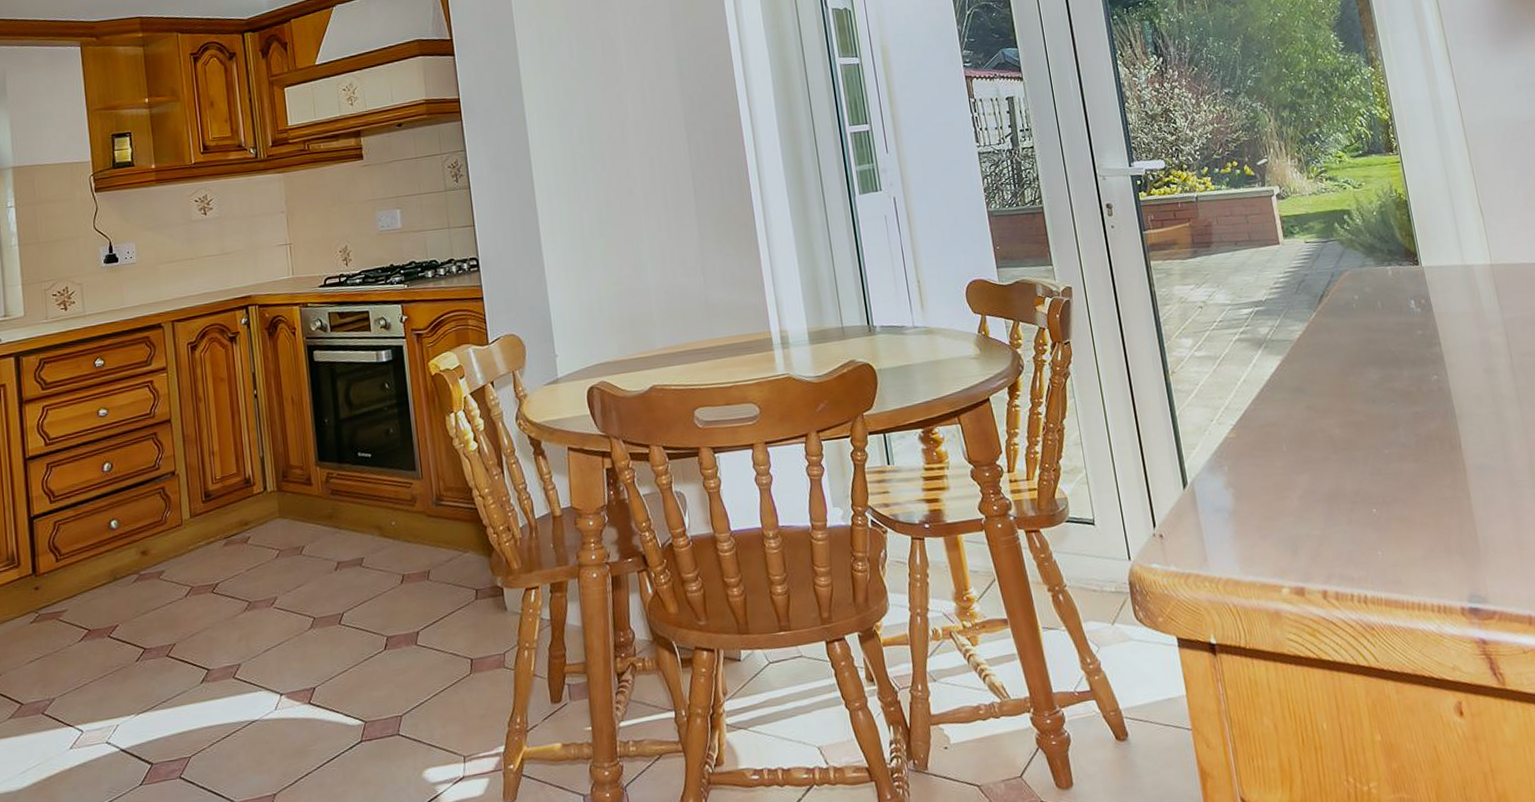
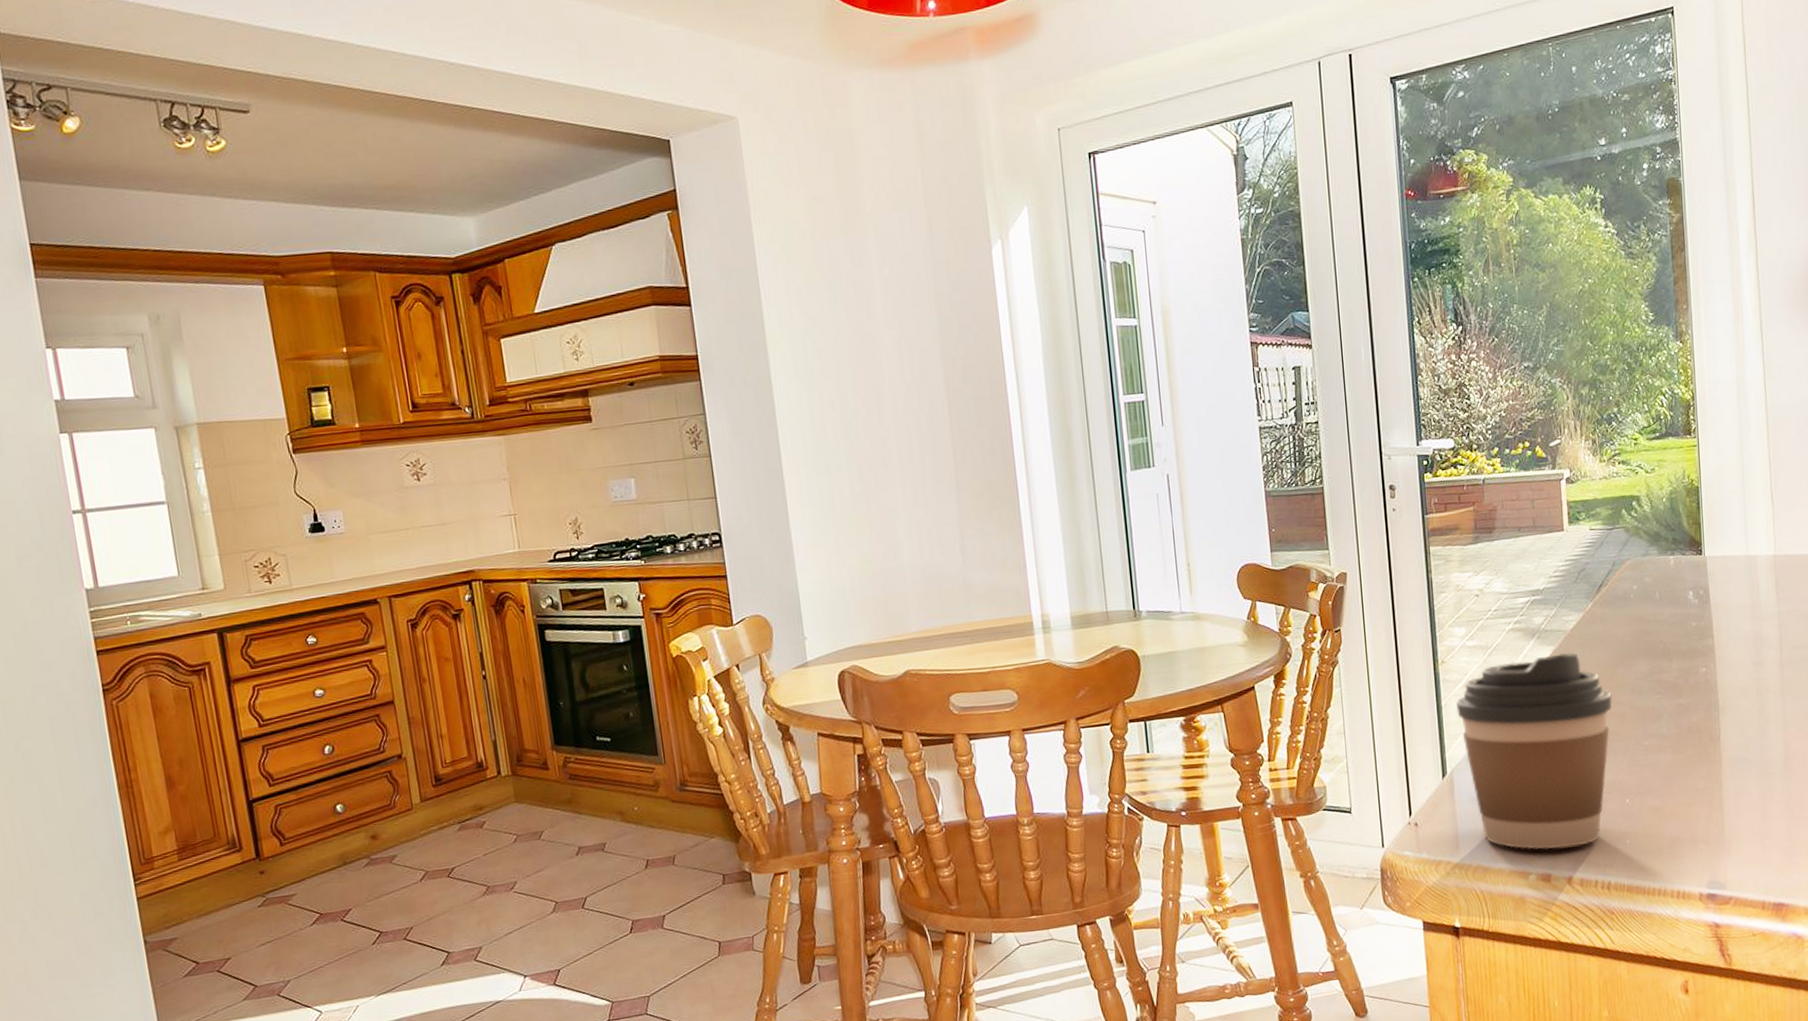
coffee cup: none [1190,361,1350,562] -> present [1456,652,1612,850]

